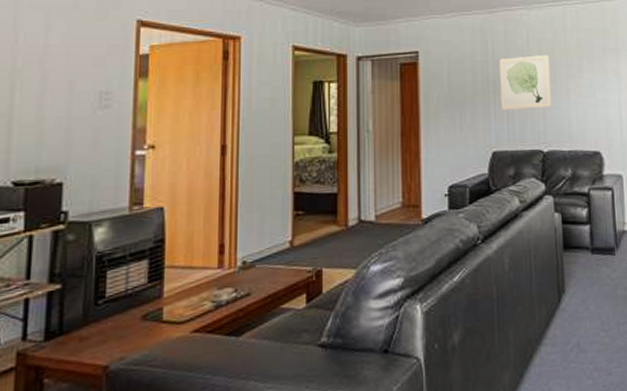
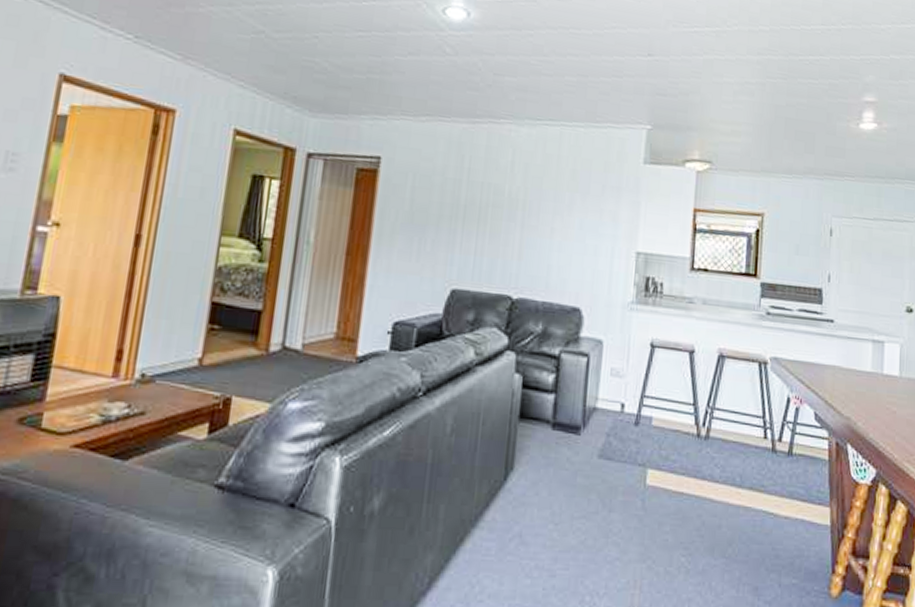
wall art: present [499,55,551,110] -> none [469,179,535,246]

